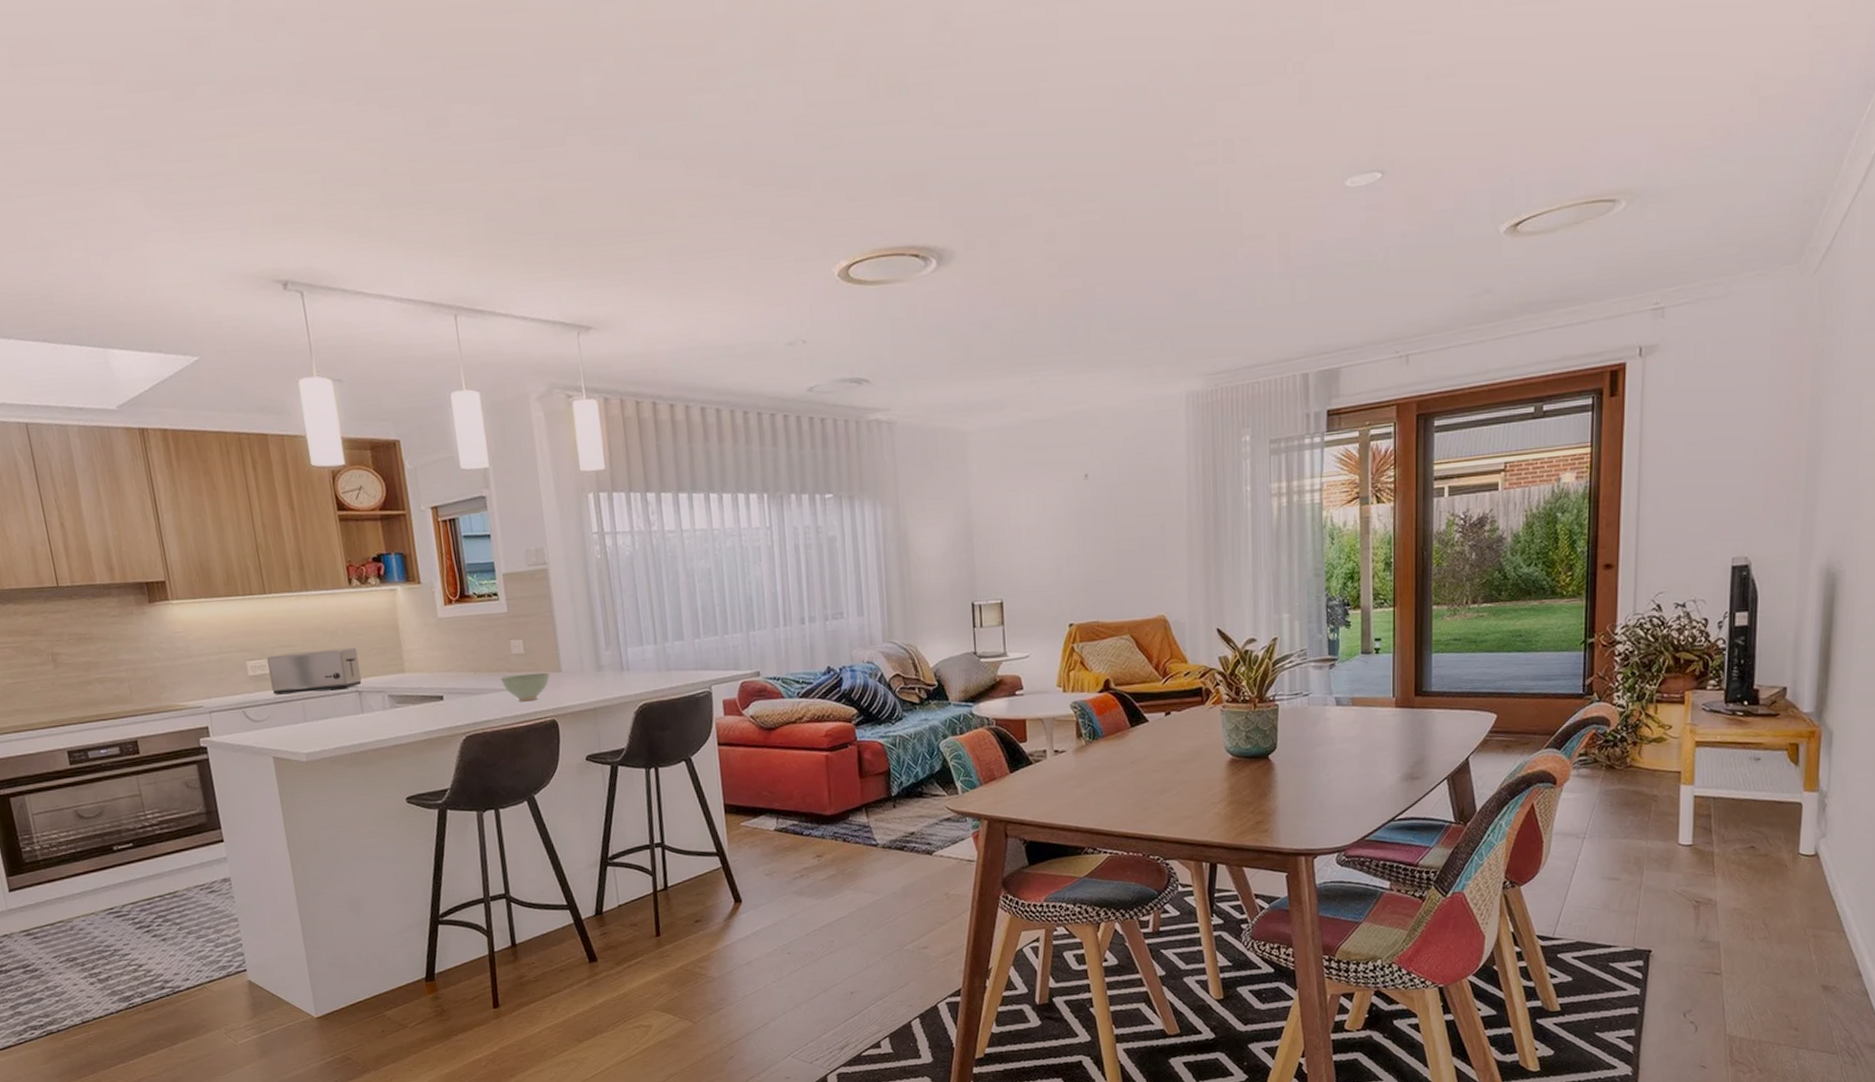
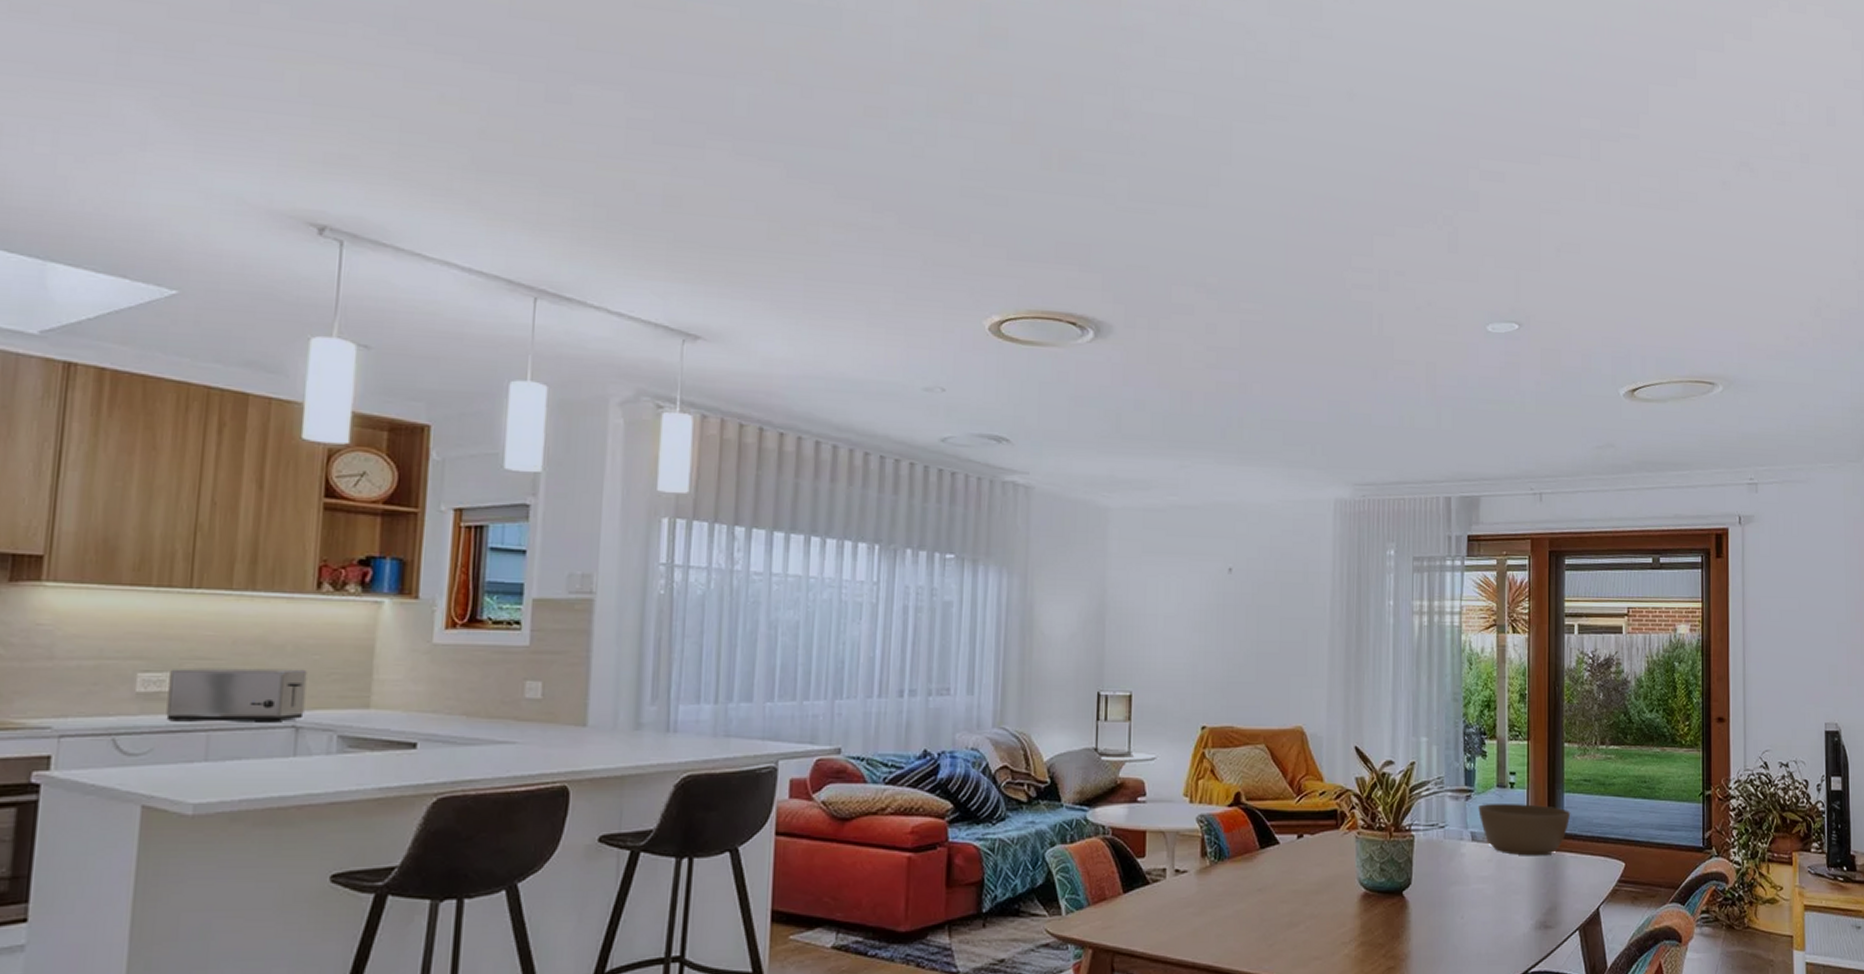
bowl: present [500,672,550,701] -> none [502,725,571,758]
bowl: none [1343,667,1440,715] -> present [1478,804,1571,856]

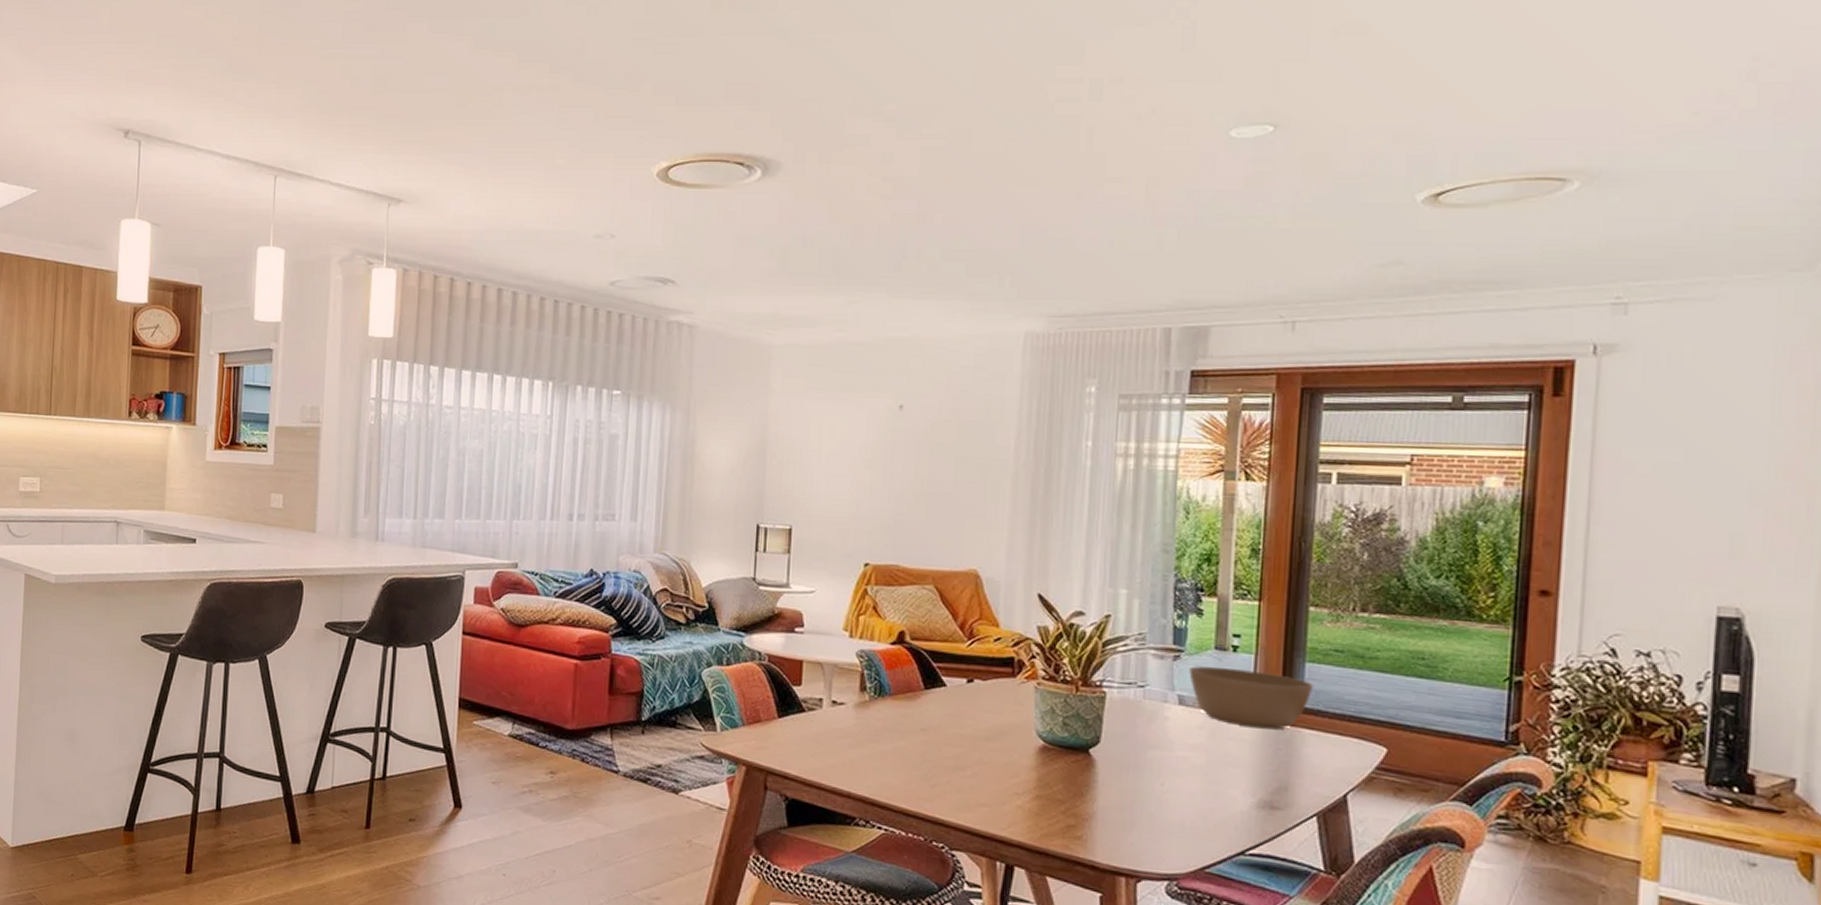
toaster: present [166,667,308,723] -> none [37,474,124,518]

